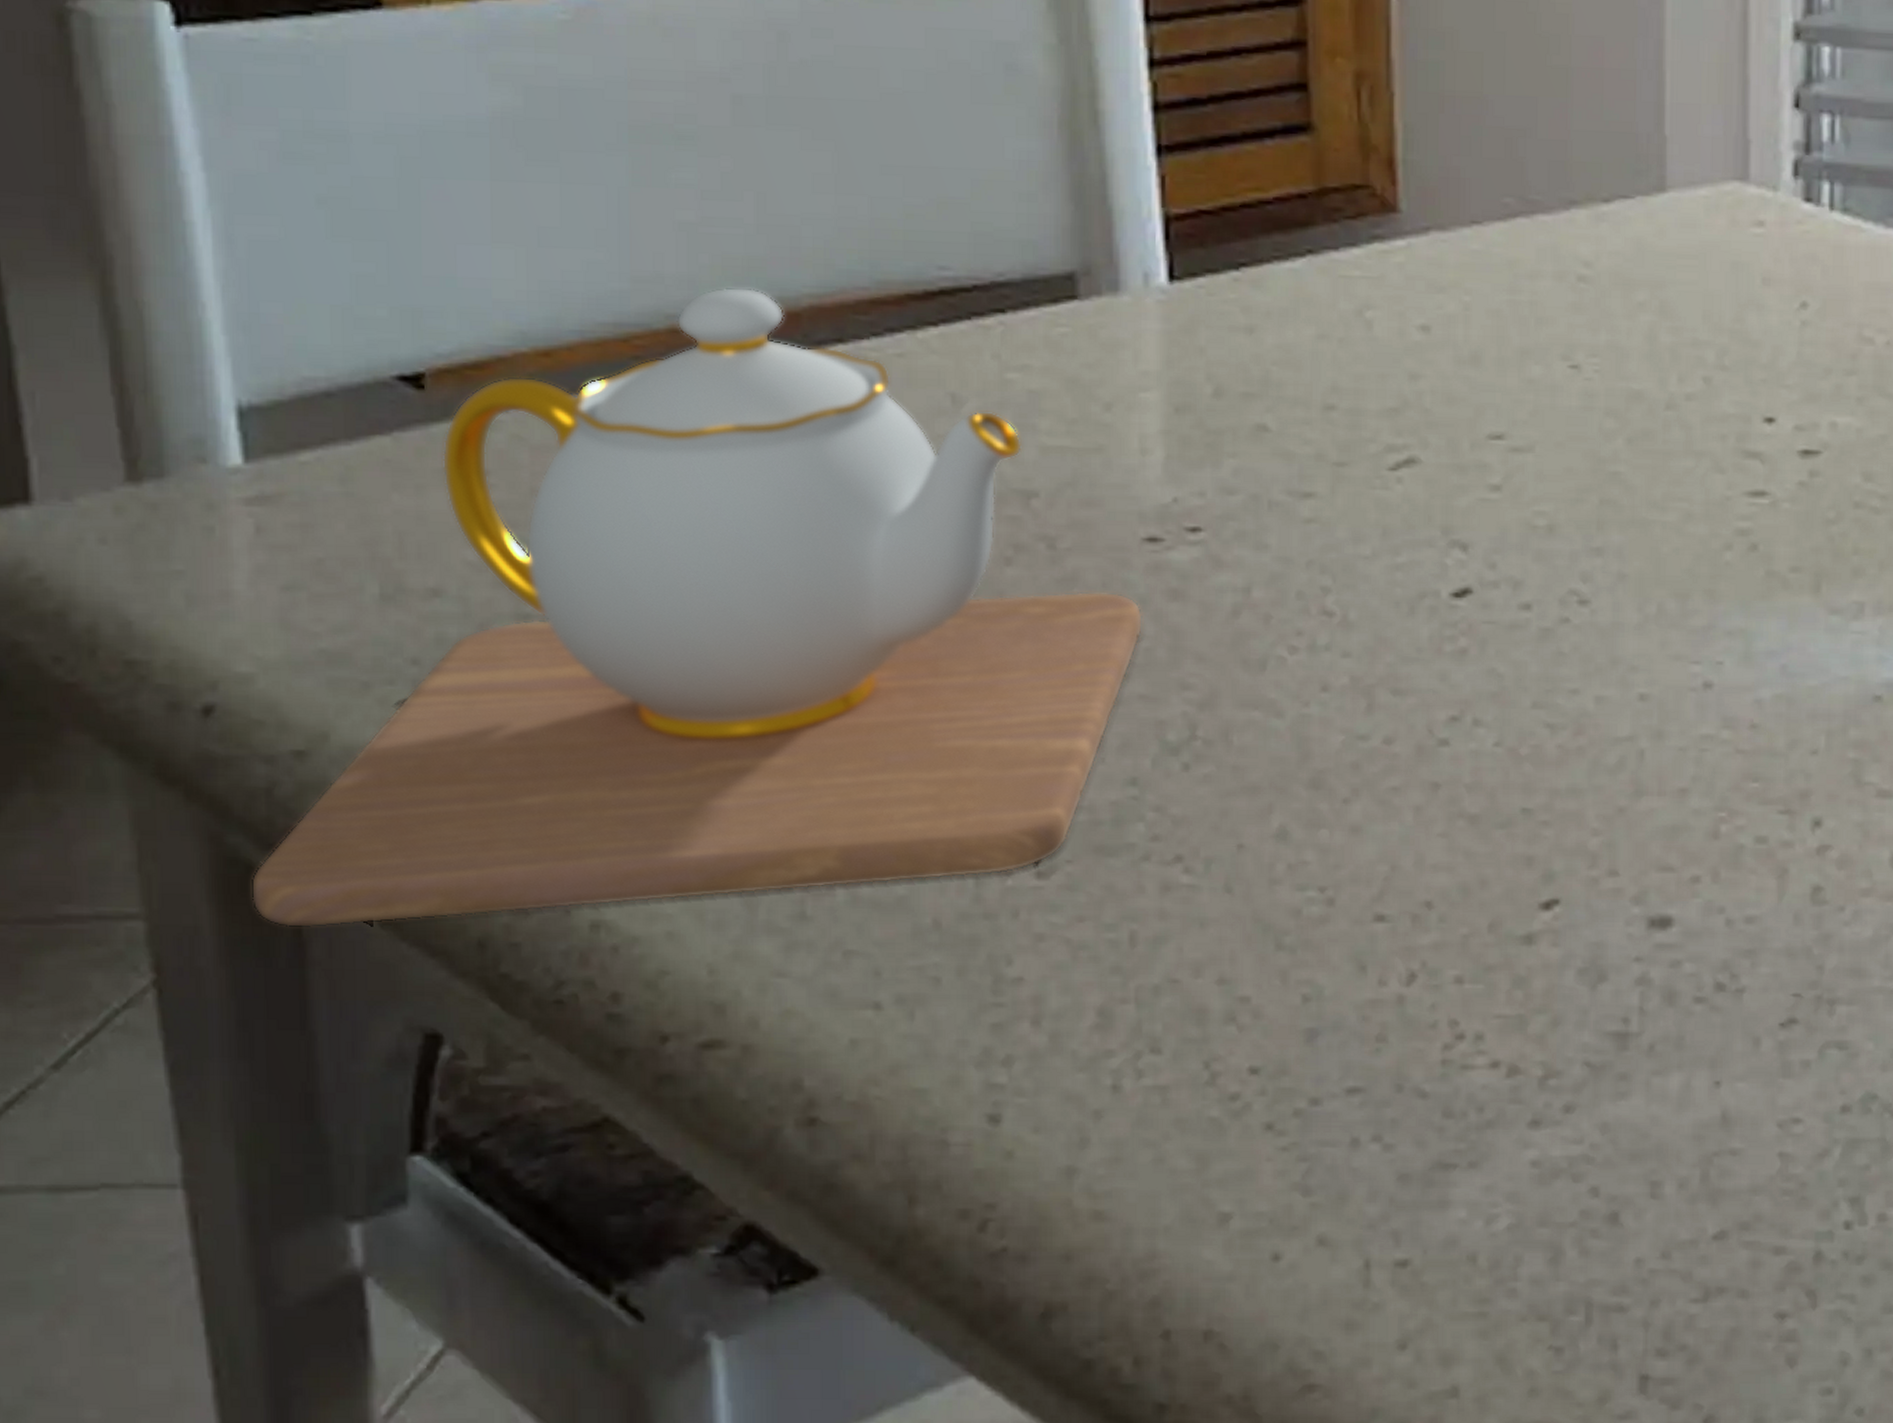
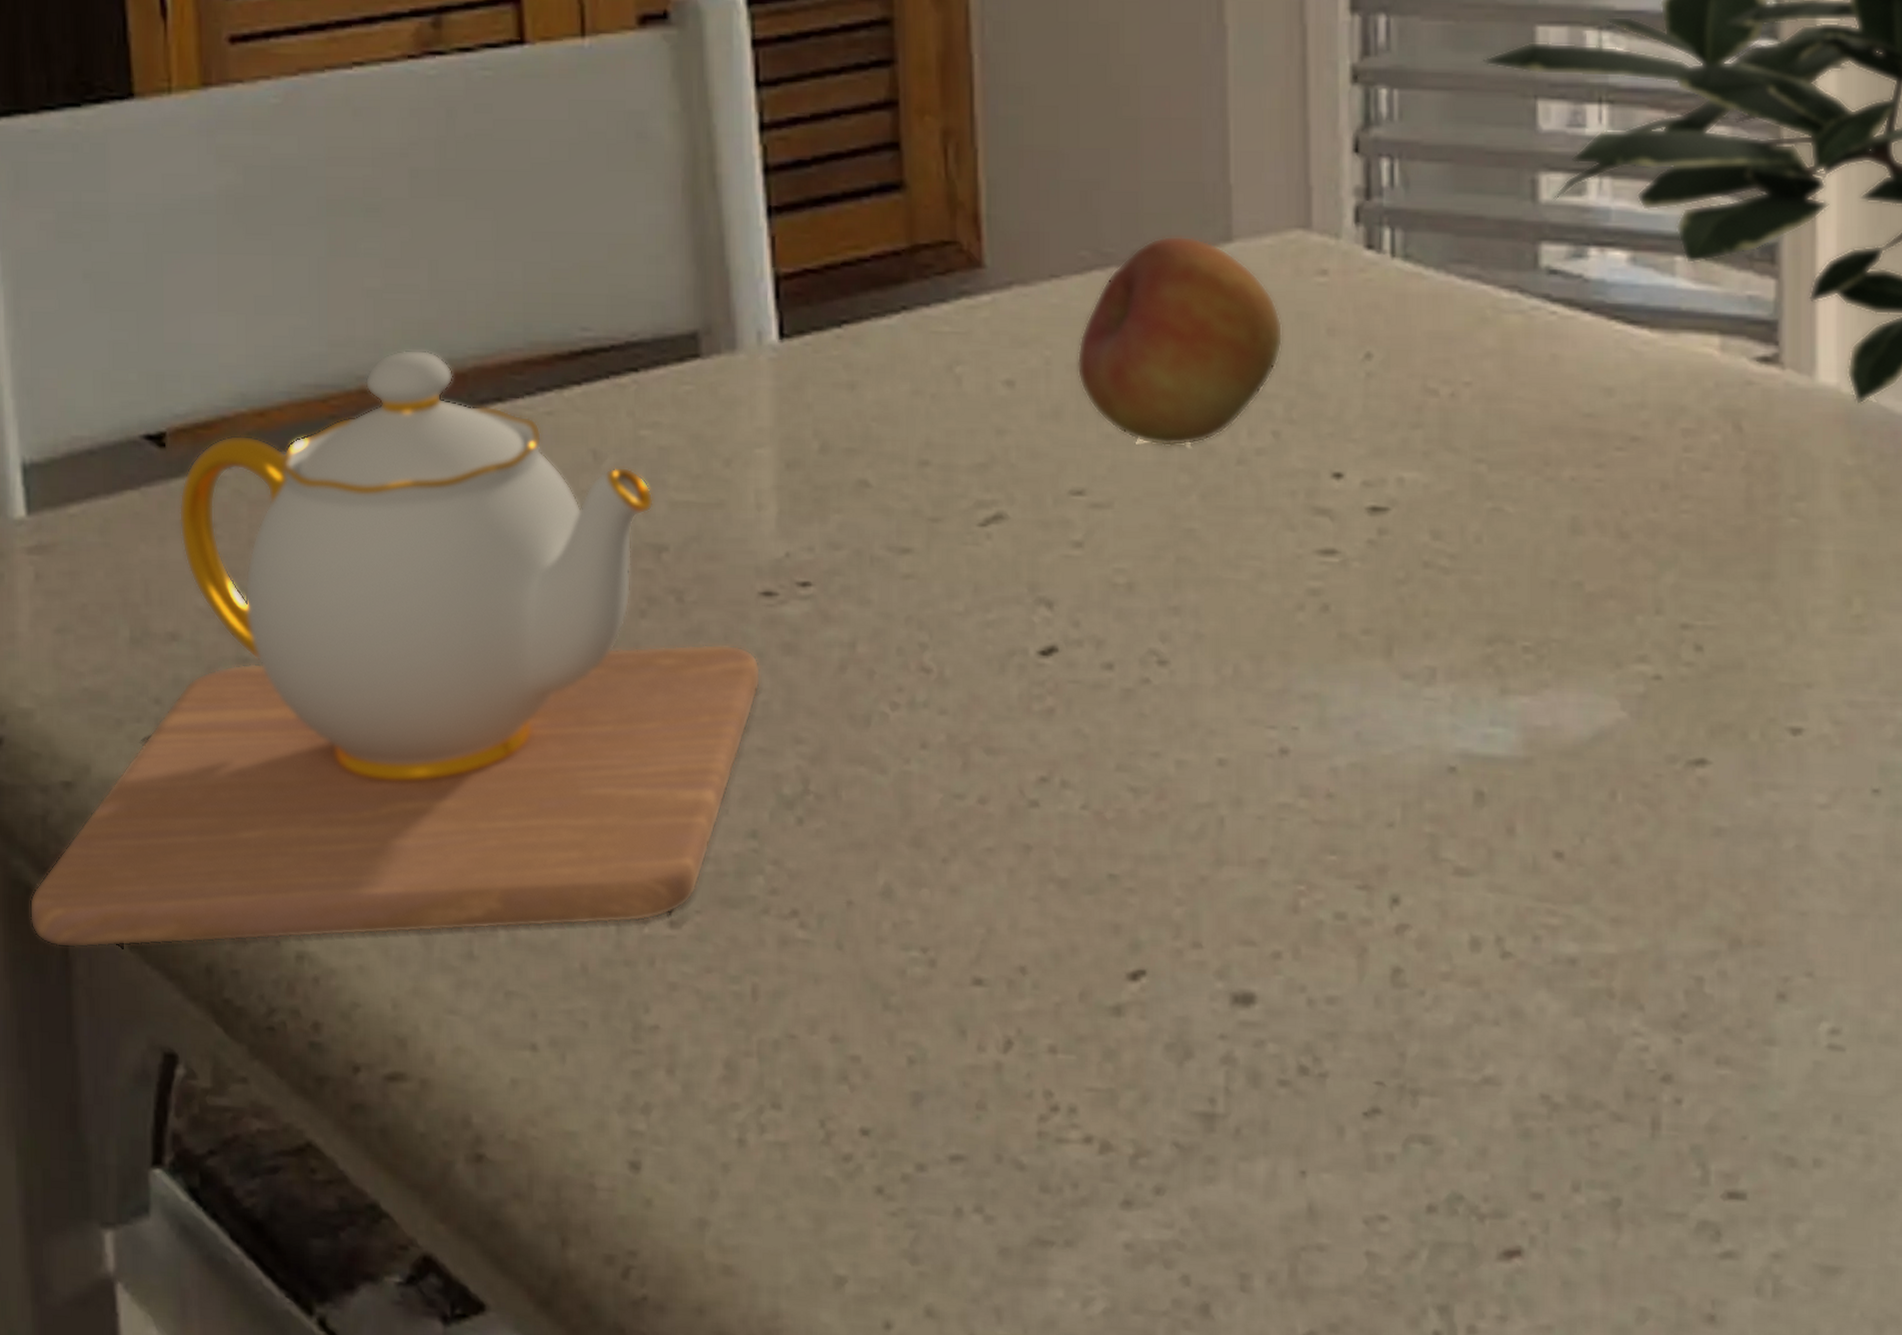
fruit: none [1498,184,1717,392] -> present [1077,235,1283,447]

